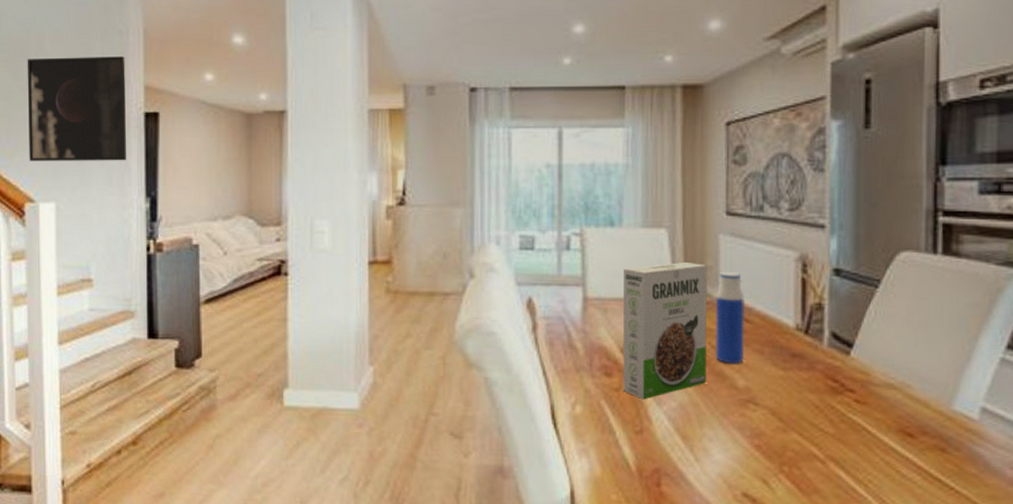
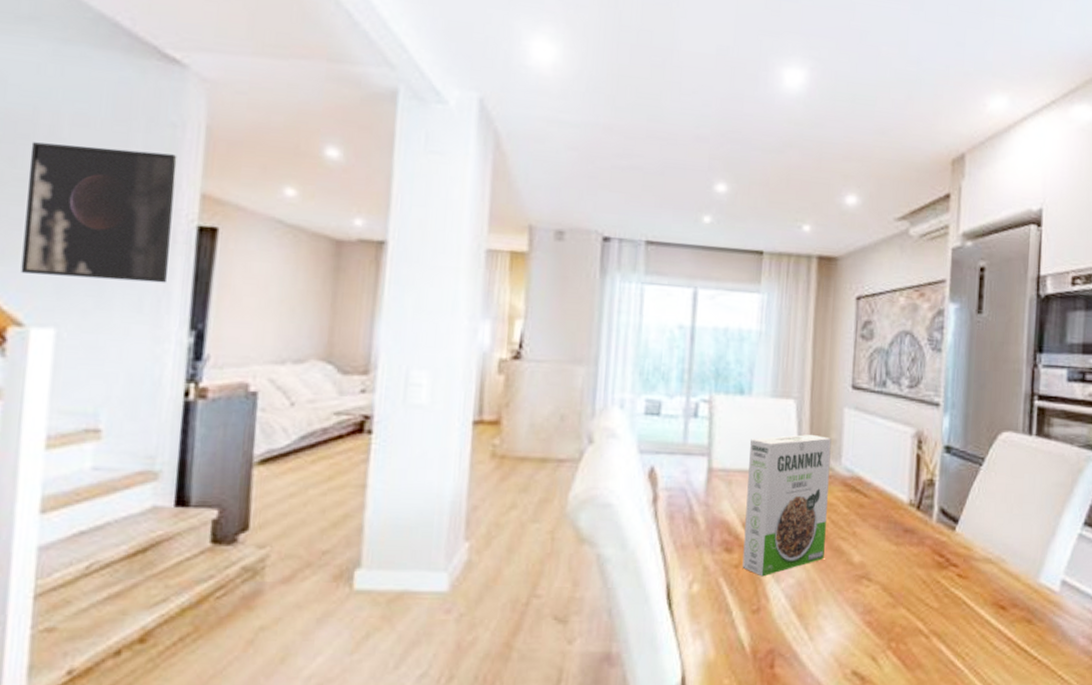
water bottle: present [714,271,746,364] -> none [833,445,865,539]

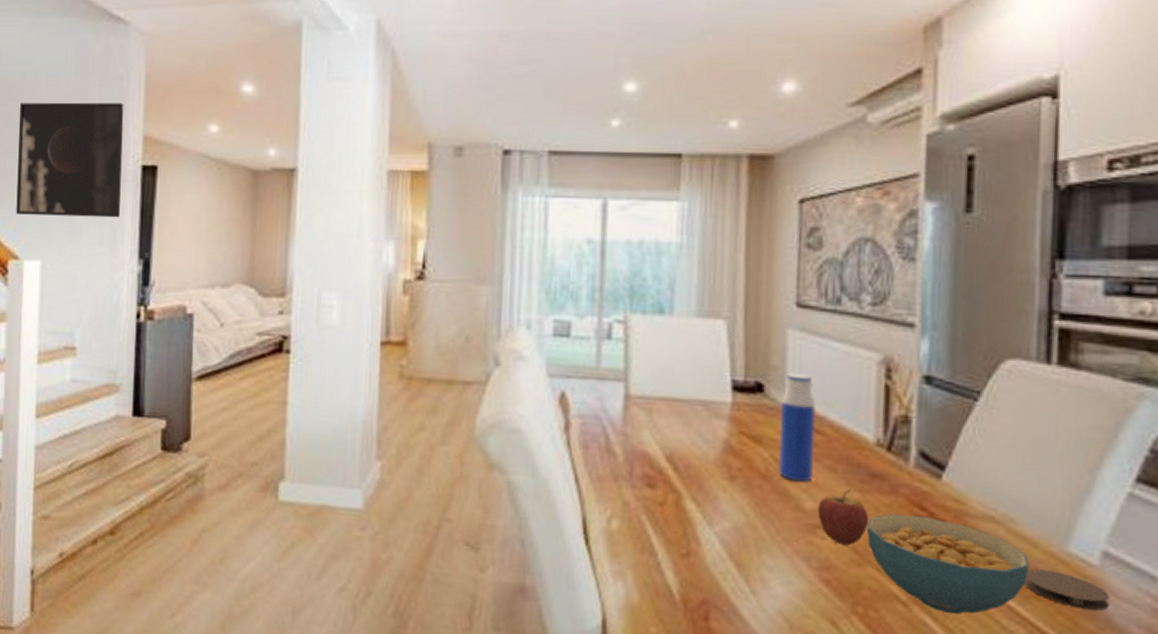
cereal box: present [742,434,831,577] -> none [668,359,772,518]
water bottle: none [833,445,865,539] -> present [777,373,817,482]
fruit: none [863,543,902,591] -> present [817,489,868,546]
cereal bowl: none [900,562,1014,640] -> present [866,514,1030,614]
coaster: none [1010,598,1066,627] -> present [1024,569,1110,611]

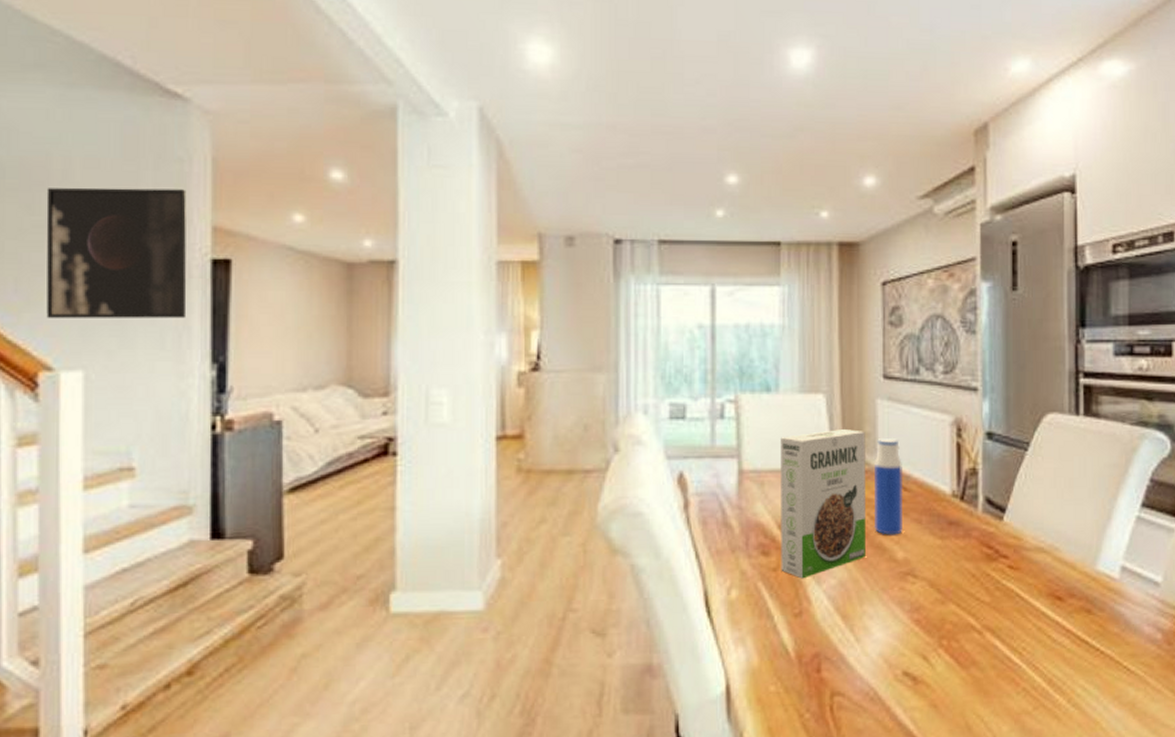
cereal box: none [668,359,772,518] -> present [781,428,865,579]
fruit: present [817,489,868,546] -> none [908,537,948,587]
cereal bowl: present [866,514,1030,614] -> none [947,554,1071,635]
coaster: present [1024,569,1110,611] -> none [1067,587,1128,616]

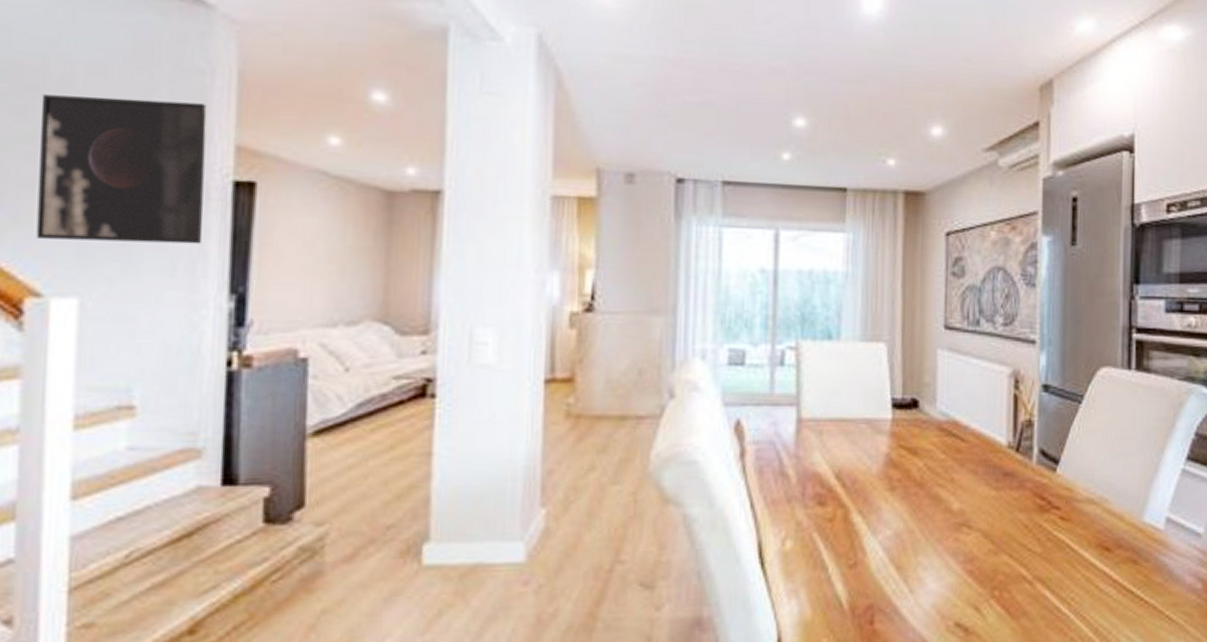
cereal box: present [781,428,865,579] -> none [837,378,925,530]
water bottle: present [873,437,904,535] -> none [930,388,961,486]

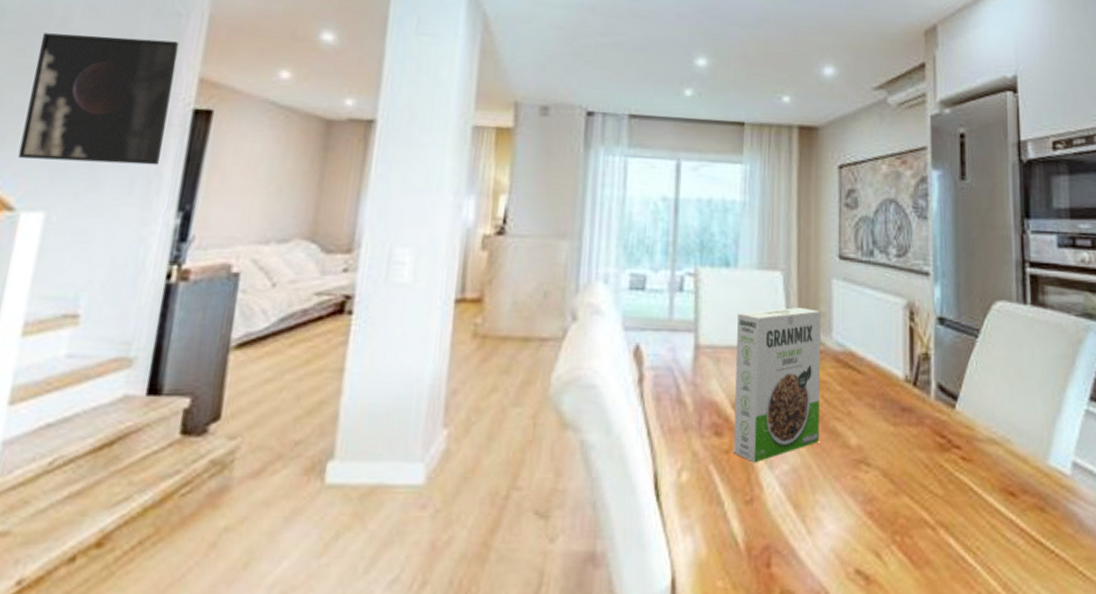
cereal box: none [837,378,925,530] -> present [733,307,821,463]

